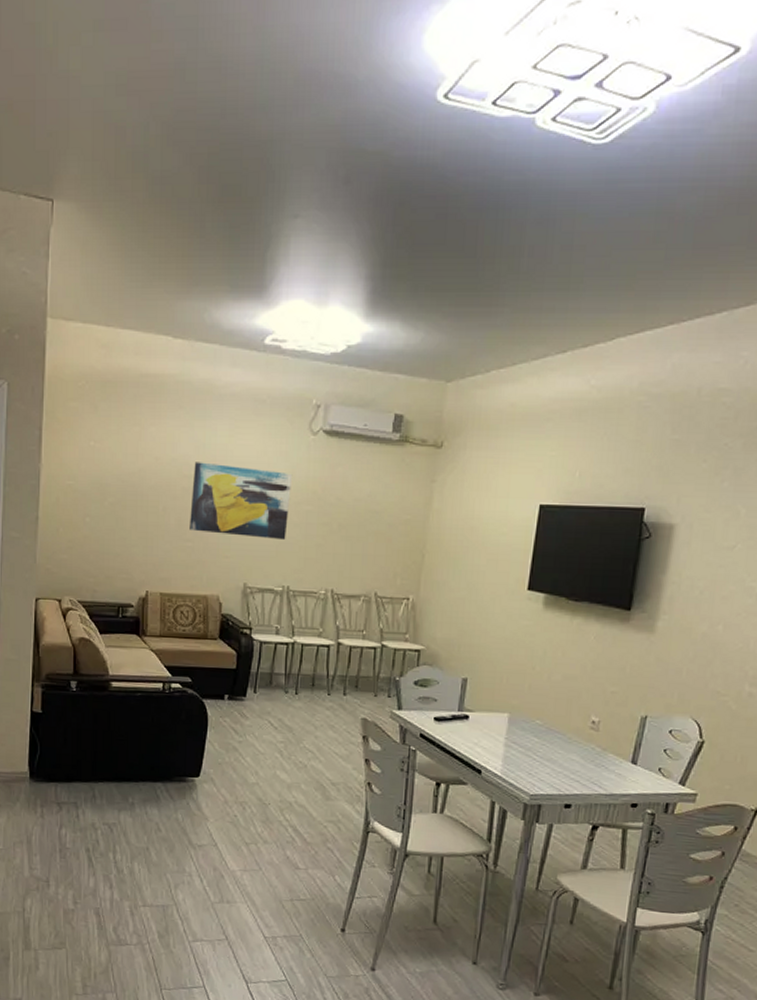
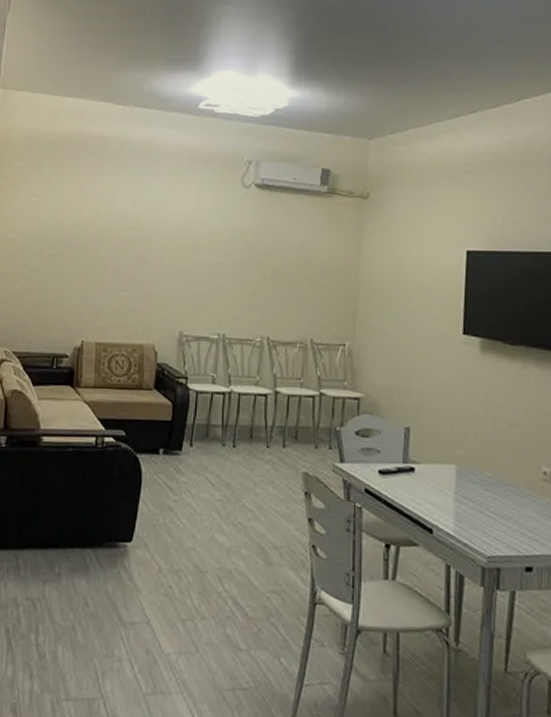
wall art: present [189,462,293,541] -> none [126,215,227,289]

